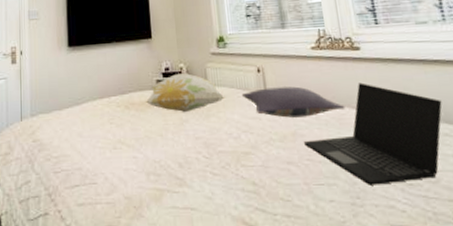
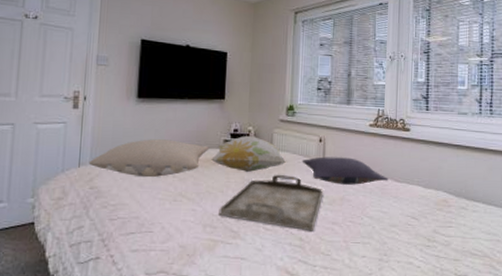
pillow: none [29,85,143,127] -> present [88,139,210,178]
serving tray: none [160,112,272,174] -> present [219,175,324,231]
laptop: present [304,82,442,185] -> none [349,159,465,245]

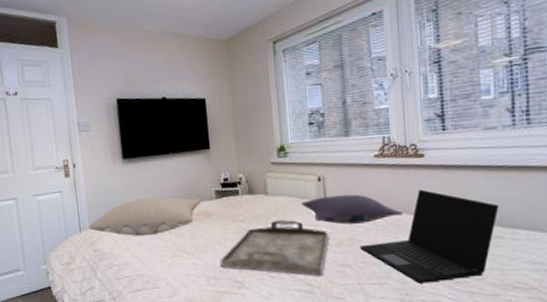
decorative pillow: present [210,136,287,172] -> none [204,184,285,221]
laptop: none [349,159,465,245] -> present [360,189,499,284]

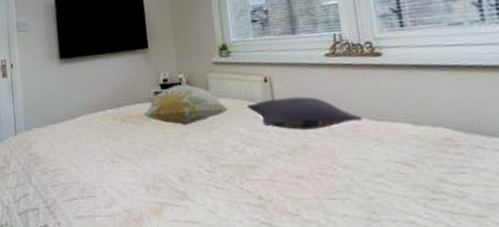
pillow: present [88,196,202,237] -> none [24,98,140,140]
decorative pillow: none [204,184,285,221] -> present [142,84,229,125]
serving tray: present [220,220,329,276] -> none [160,124,280,188]
laptop: present [360,189,499,284] -> none [315,91,476,200]

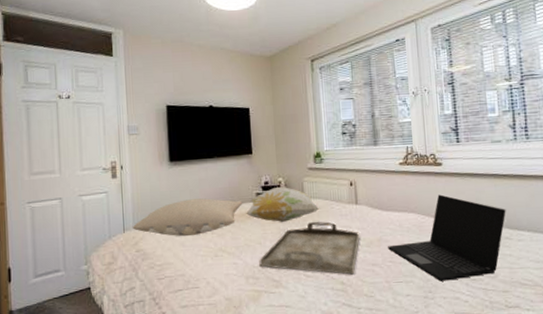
pillow: none [24,98,140,140] -> present [132,198,243,237]
serving tray: none [160,124,280,188] -> present [259,222,360,275]
pillow: present [246,96,363,130] -> none [334,198,425,226]
laptop: none [315,91,476,200] -> present [388,194,506,281]

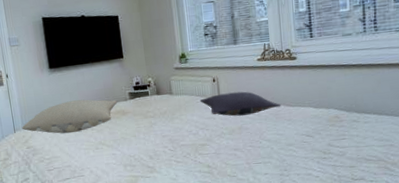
decorative pillow: present [245,187,320,222] -> none [120,86,187,117]
serving tray: present [259,222,360,275] -> none [135,115,223,159]
pillow: none [334,198,425,226] -> present [199,91,281,116]
laptop: present [388,194,506,281] -> none [248,85,355,161]

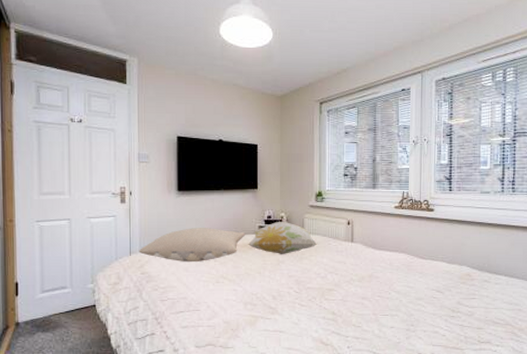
decorative pillow: none [120,86,187,117] -> present [247,222,318,254]
pillow: present [199,91,281,116] -> none [332,238,414,263]

